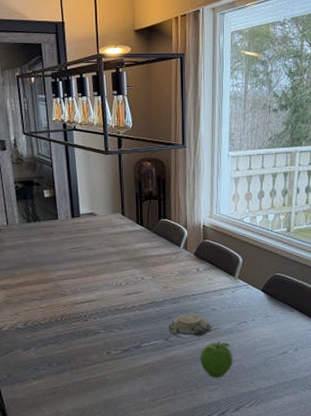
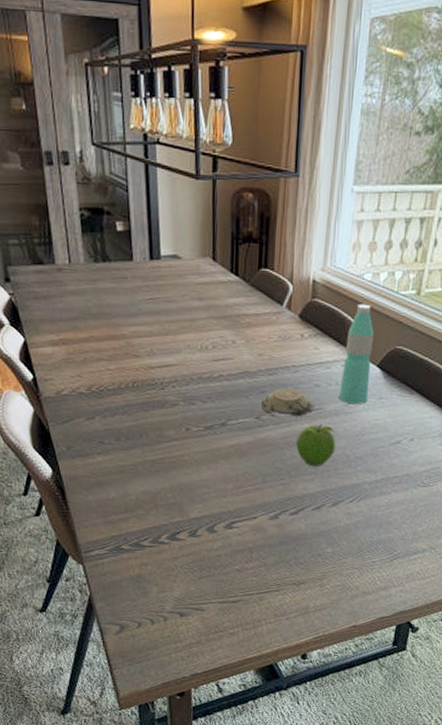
water bottle: none [232,241,257,323] -> present [339,303,374,404]

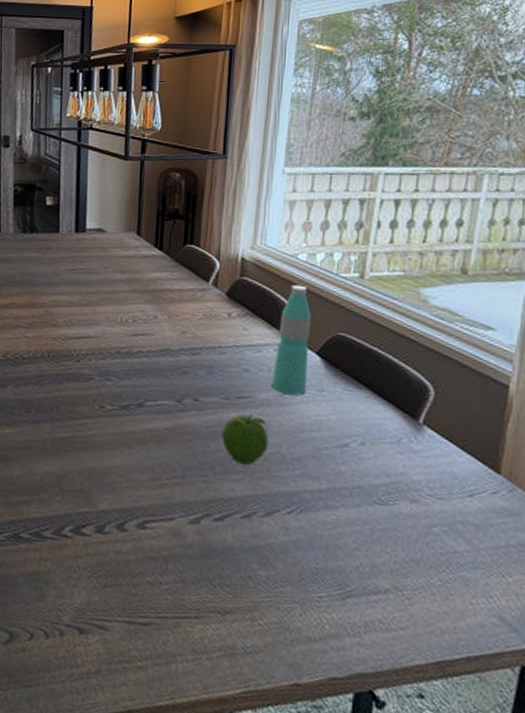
decorative bowl: present [261,388,313,417] -> none [183,370,242,404]

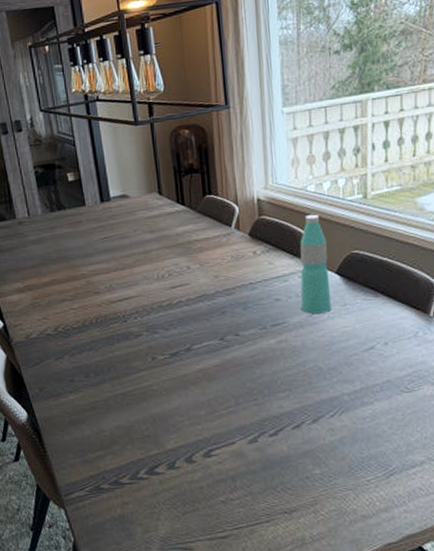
fruit: present [222,415,269,465] -> none [264,338,306,383]

